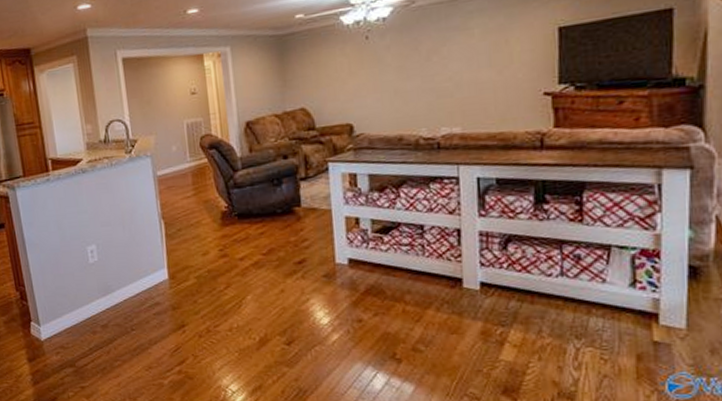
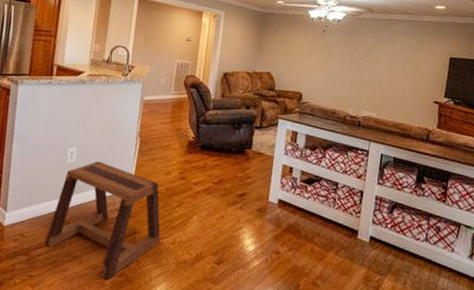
stool: none [88,254,214,380] -> present [45,161,161,280]

